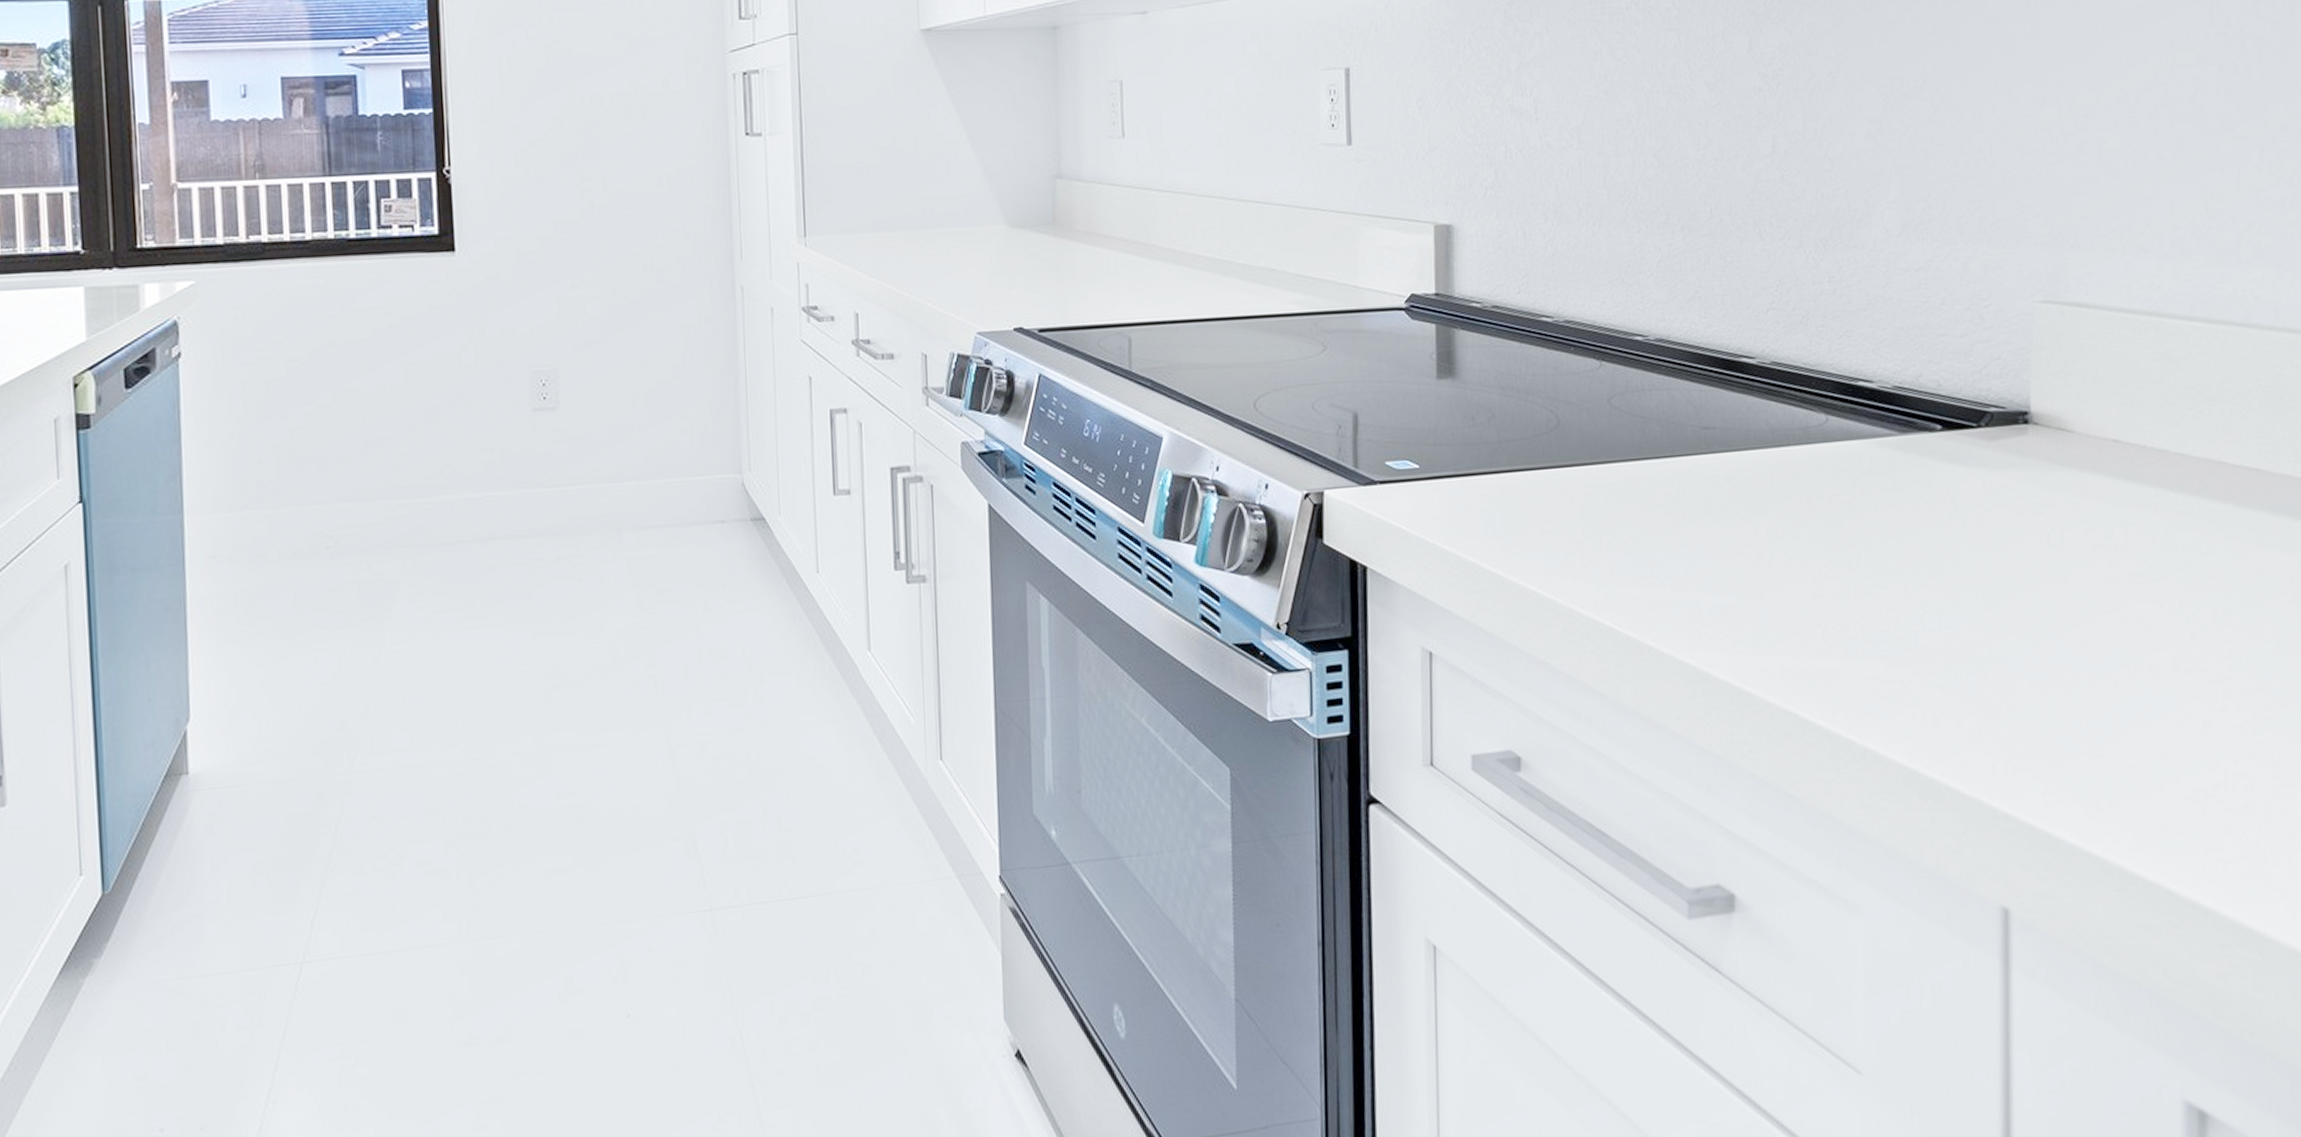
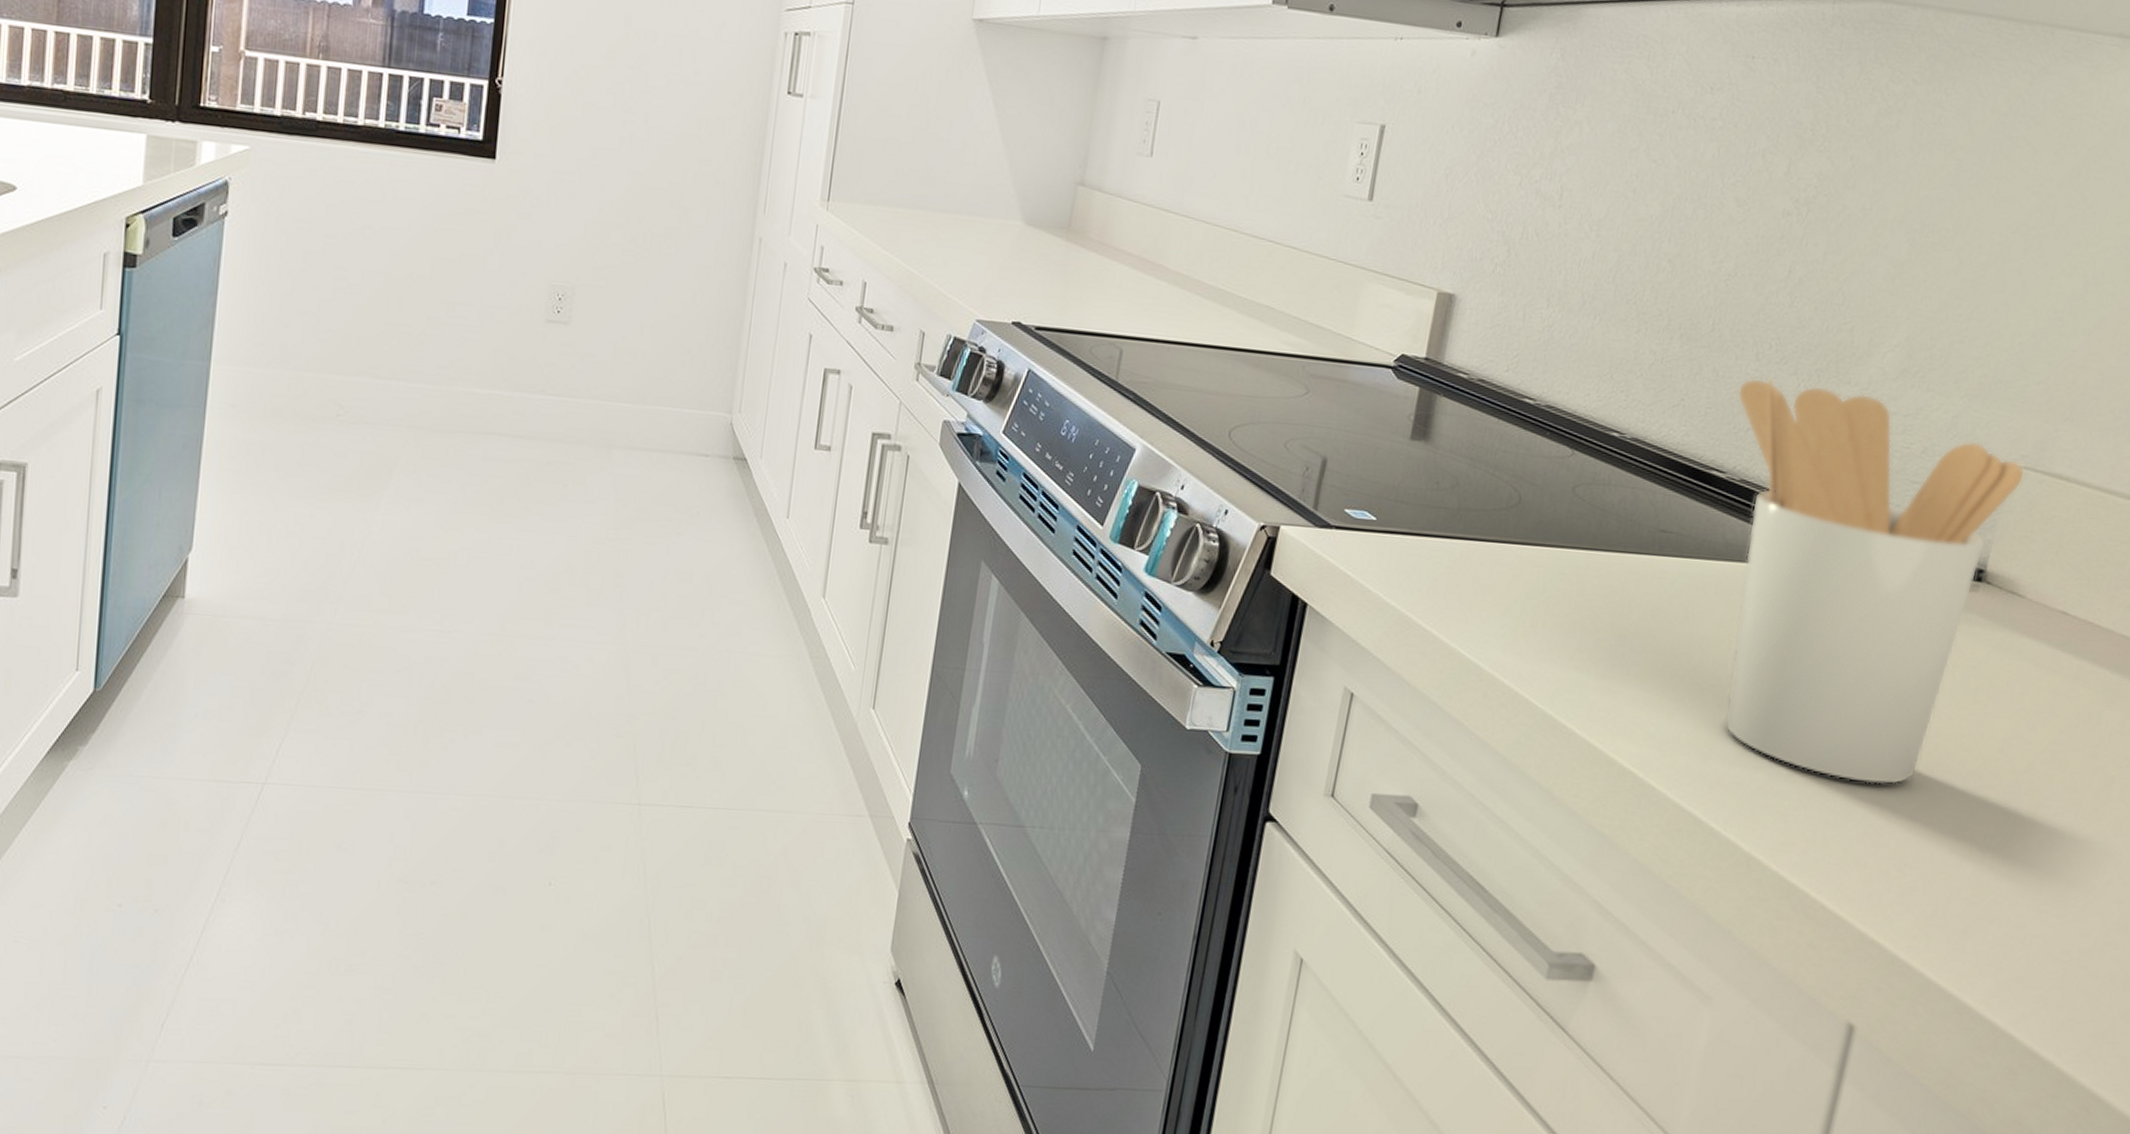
utensil holder: none [1749,255,2046,653] -> present [1724,378,2025,785]

